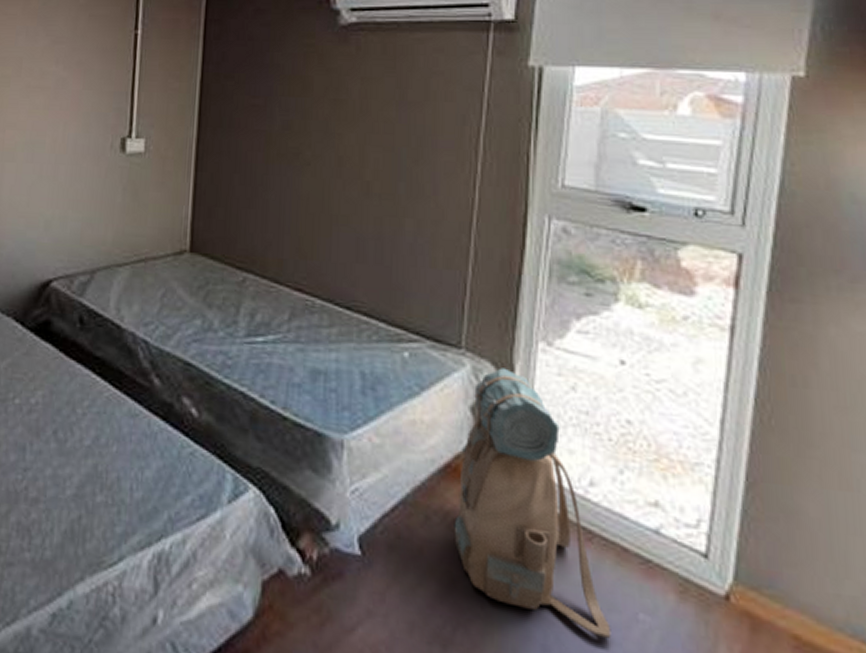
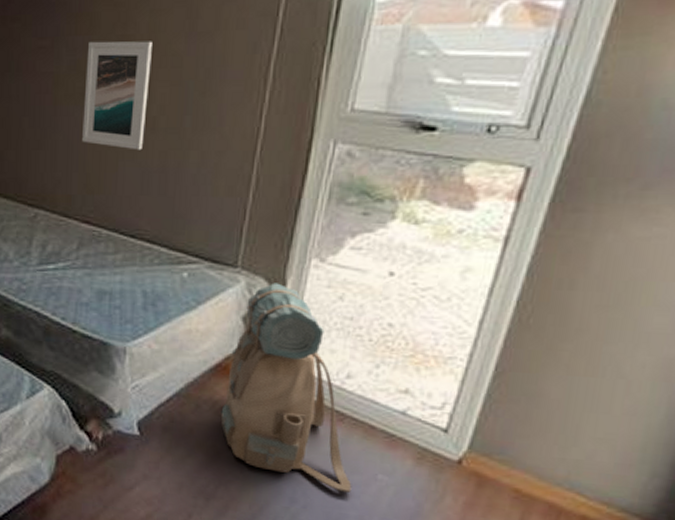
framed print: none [295,103,364,215] -> present [82,41,152,150]

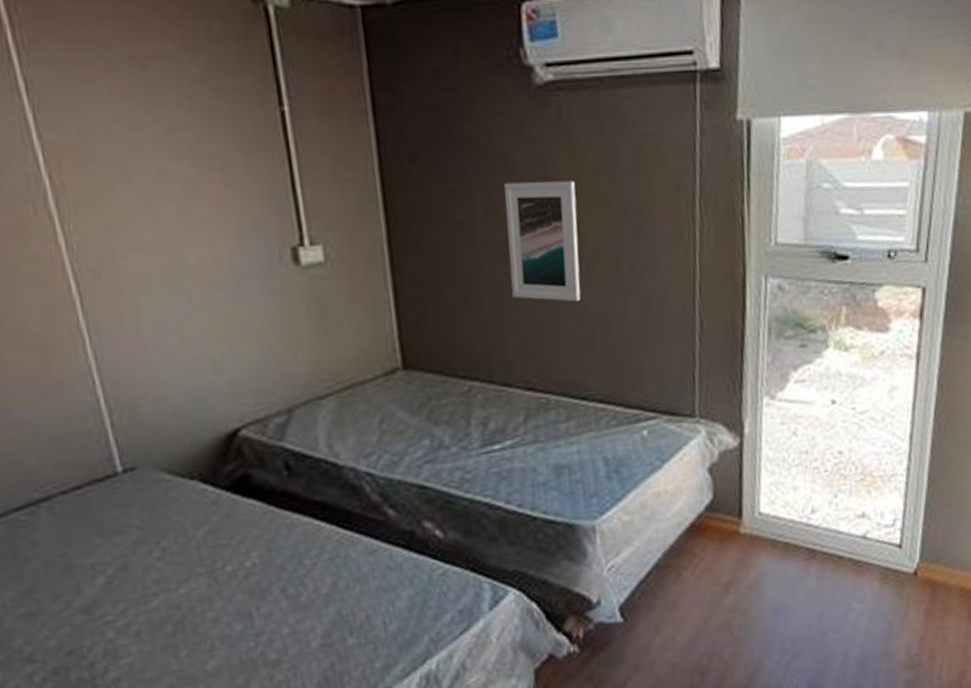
backpack: present [221,283,352,493] -> none [702,427,833,630]

